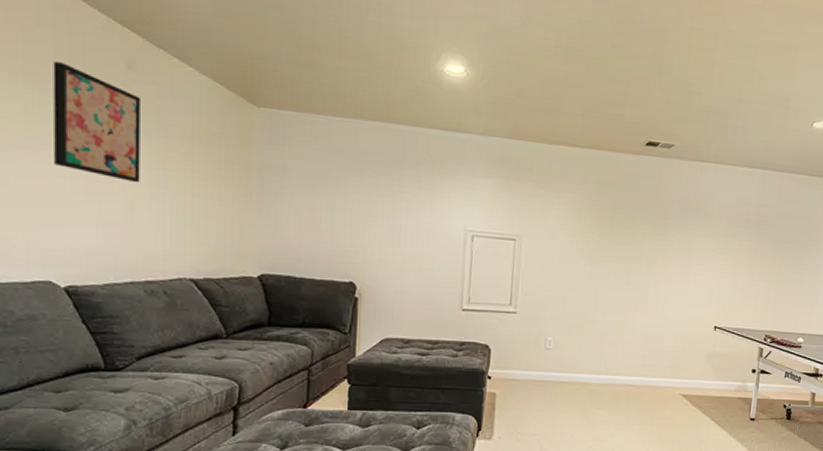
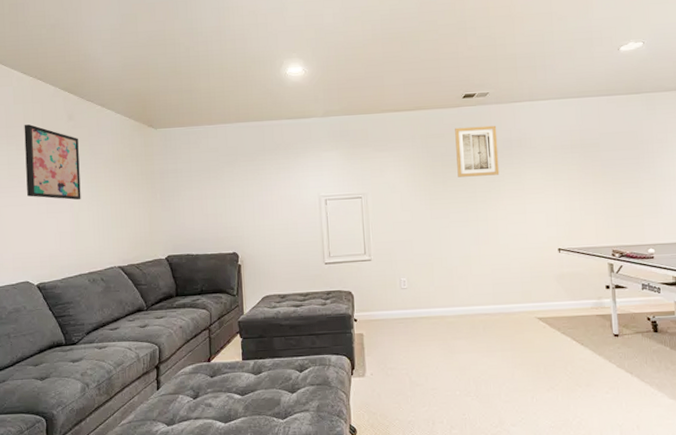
wall art: none [626,178,676,239] -> present [455,125,500,177]

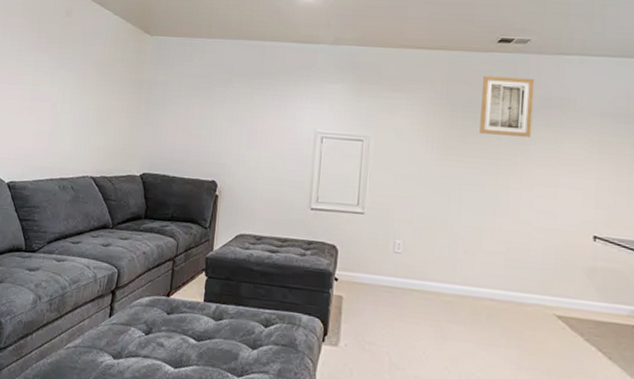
wall art: present [24,124,81,200] -> none [13,16,72,100]

